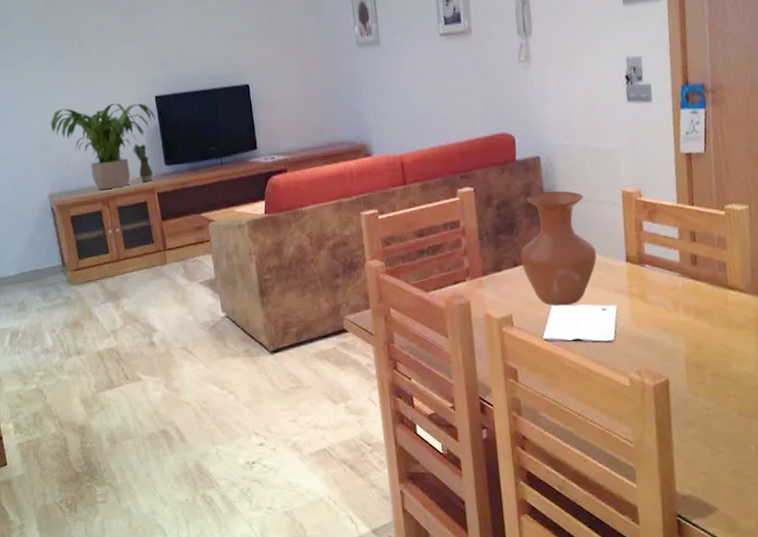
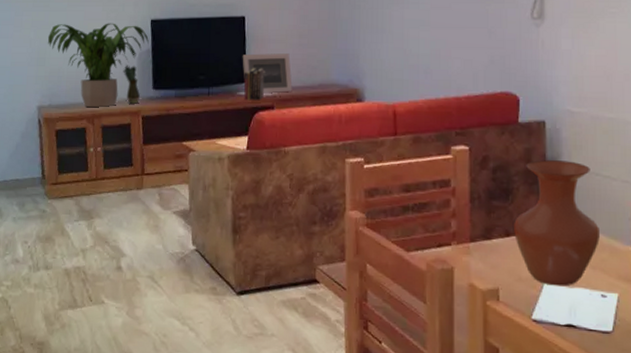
picture frame: none [250,117,303,158] -> present [242,53,293,94]
books: none [254,133,276,167] -> present [243,68,265,101]

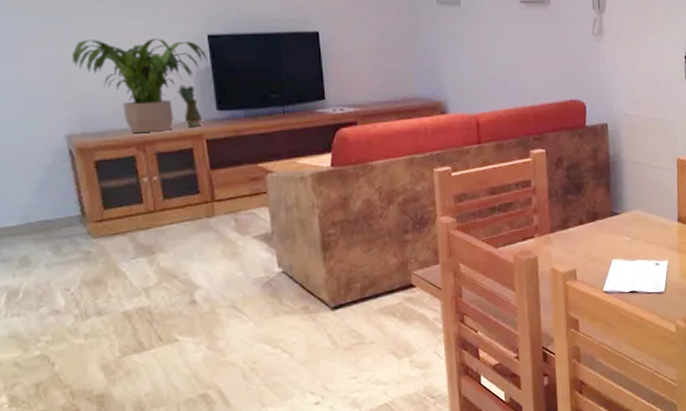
picture frame: present [242,53,293,94] -> none [318,69,375,110]
books: present [243,68,265,101] -> none [322,84,345,118]
vase: present [514,160,600,286] -> none [586,156,653,261]

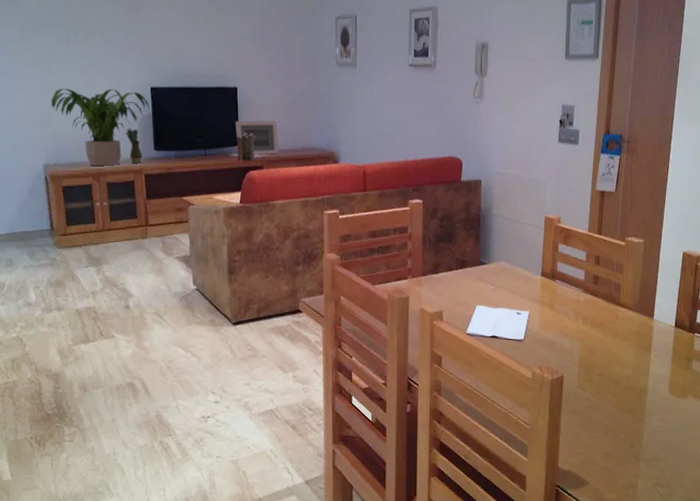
picture frame: none [318,69,375,110] -> present [235,120,279,156]
books: none [322,84,345,118] -> present [236,133,255,162]

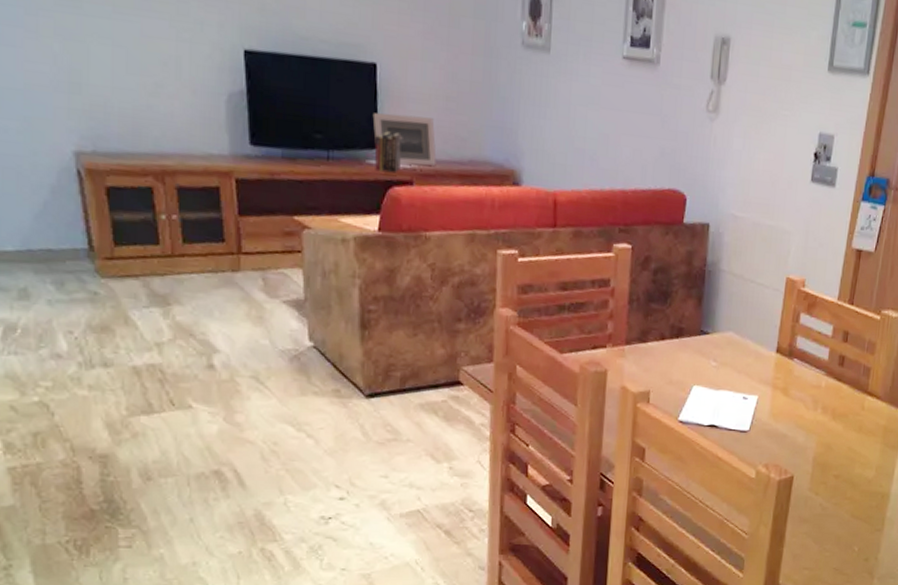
potted plant: present [50,88,149,167] -> none [83,37,242,163]
vase: present [125,128,142,163] -> none [205,107,231,162]

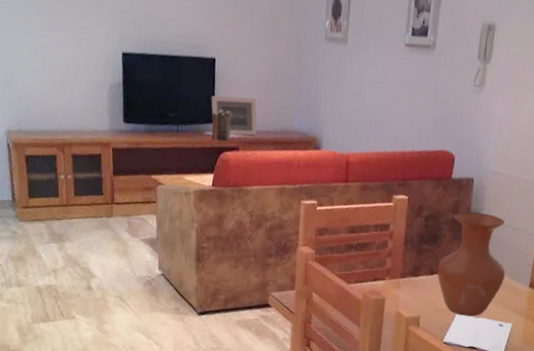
vase: none [669,263,748,389] -> present [437,211,505,317]

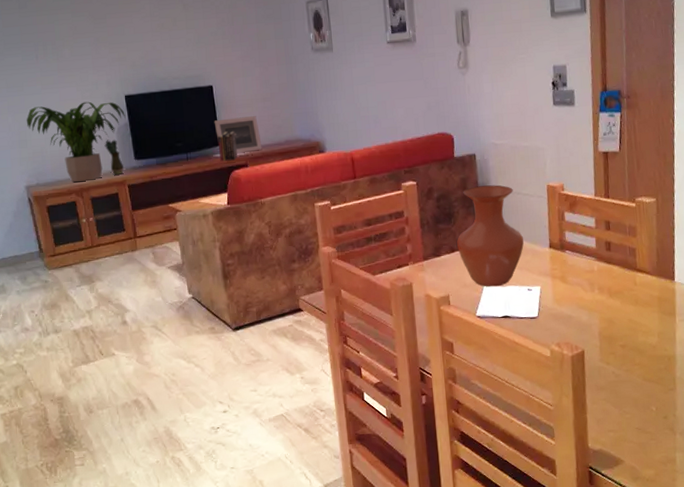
potted plant: none [15,48,120,137] -> present [26,101,125,183]
vase: none [93,96,111,136] -> present [104,139,124,175]

